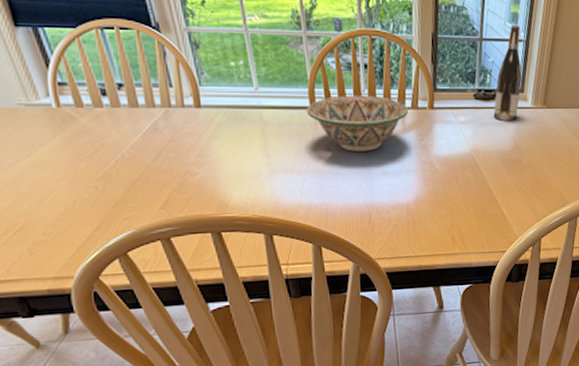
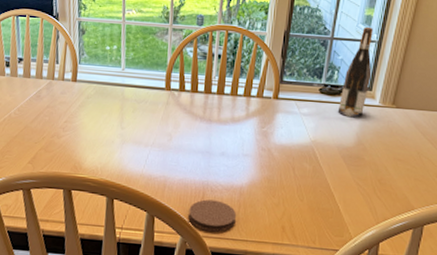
decorative bowl: present [306,95,409,151] -> none [161,80,254,133]
coaster: none [357,221,407,253] -> present [188,199,237,232]

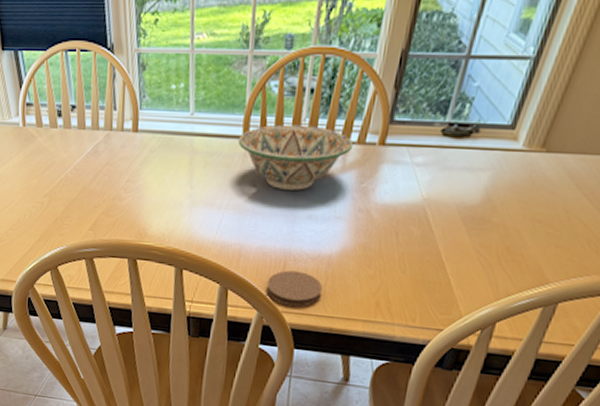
decorative bowl: none [161,80,254,133] -> present [238,124,354,190]
wine bottle: present [338,26,373,117] -> none [463,36,530,166]

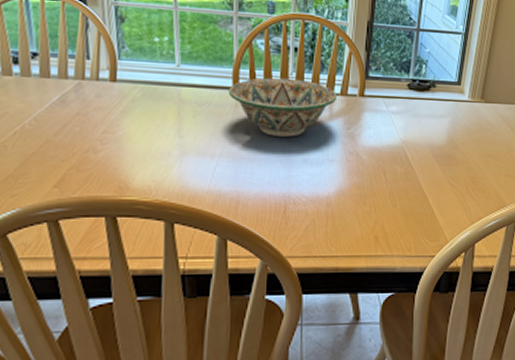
coaster: present [266,270,323,307] -> none [268,214,325,250]

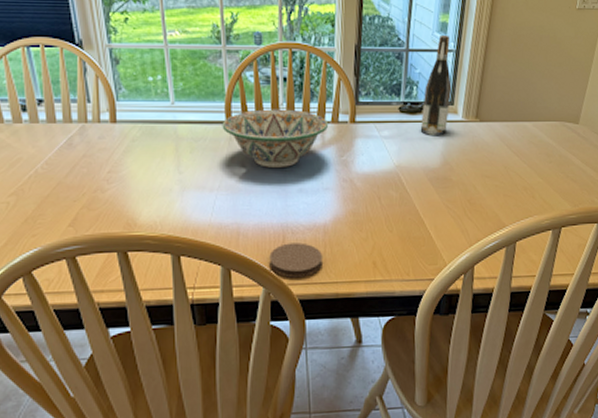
coaster: none [268,214,325,250] -> present [269,242,323,278]
wine bottle: none [427,17,460,113] -> present [420,34,452,135]

